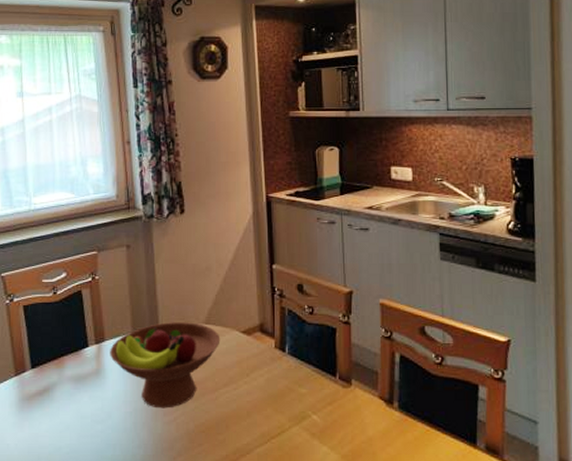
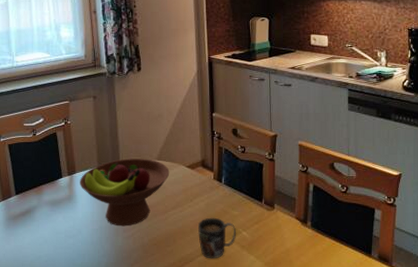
mug: none [256,396,305,451] -> present [197,217,237,259]

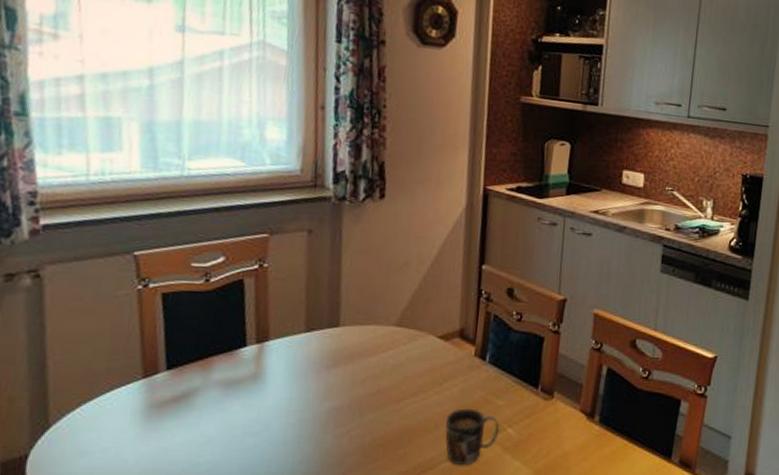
fruit bowl: present [80,158,170,226] -> none [274,322,413,420]

